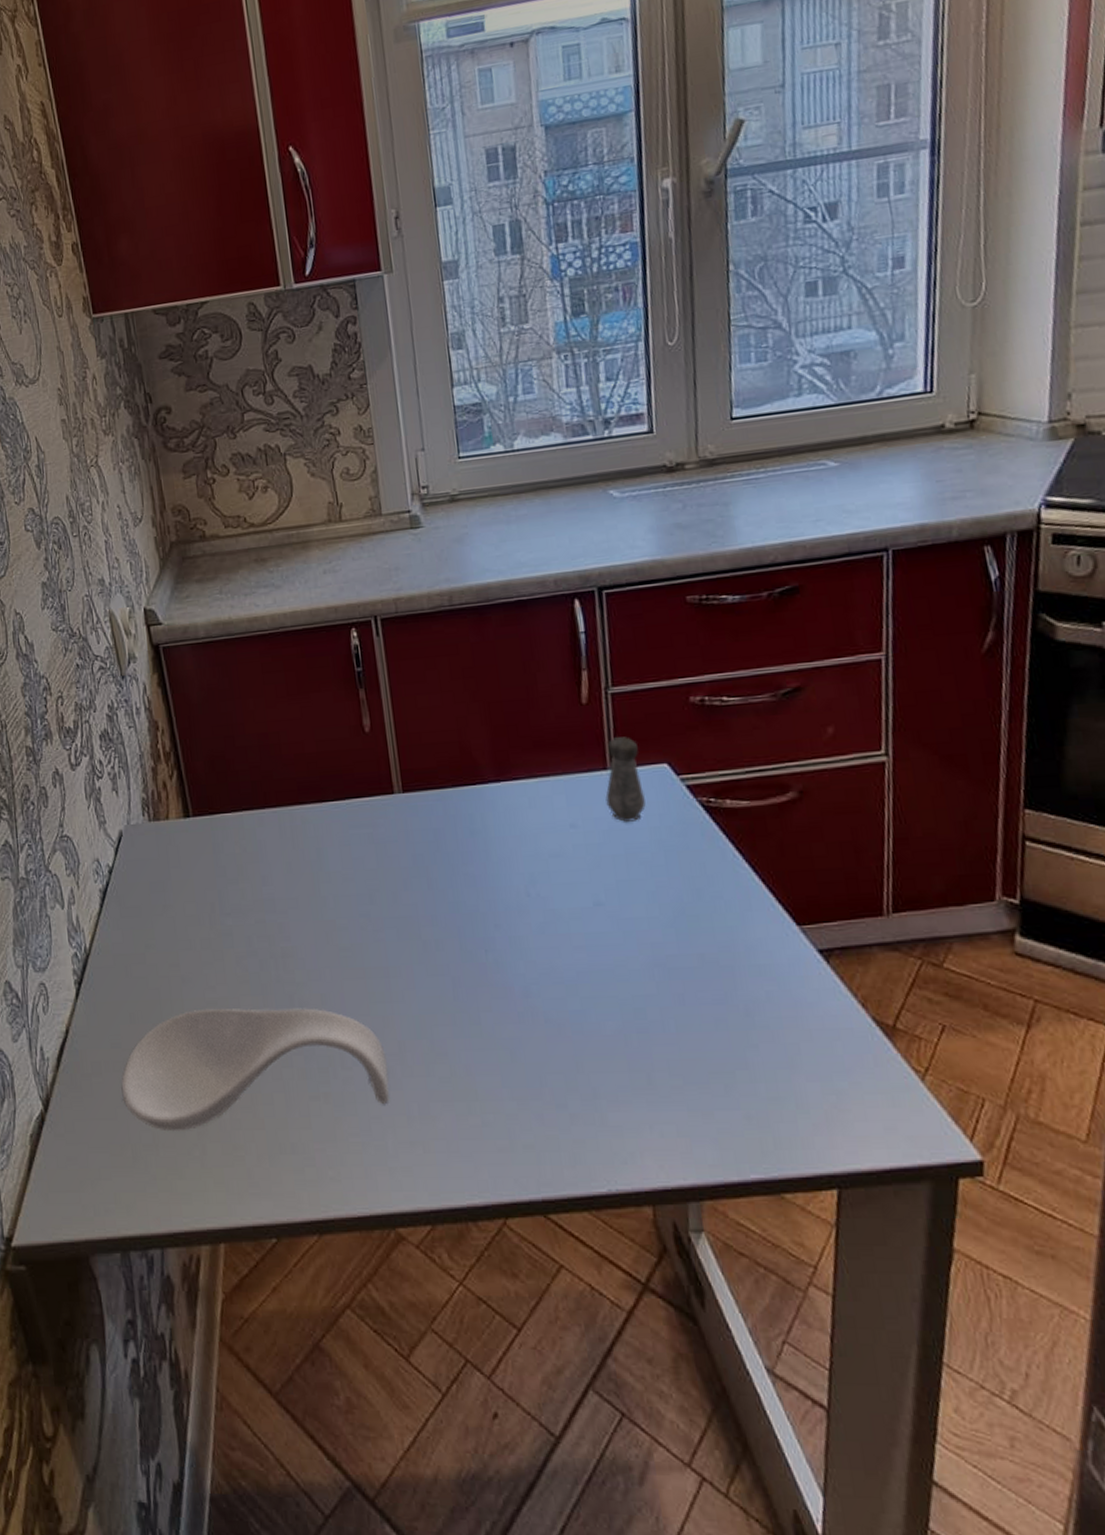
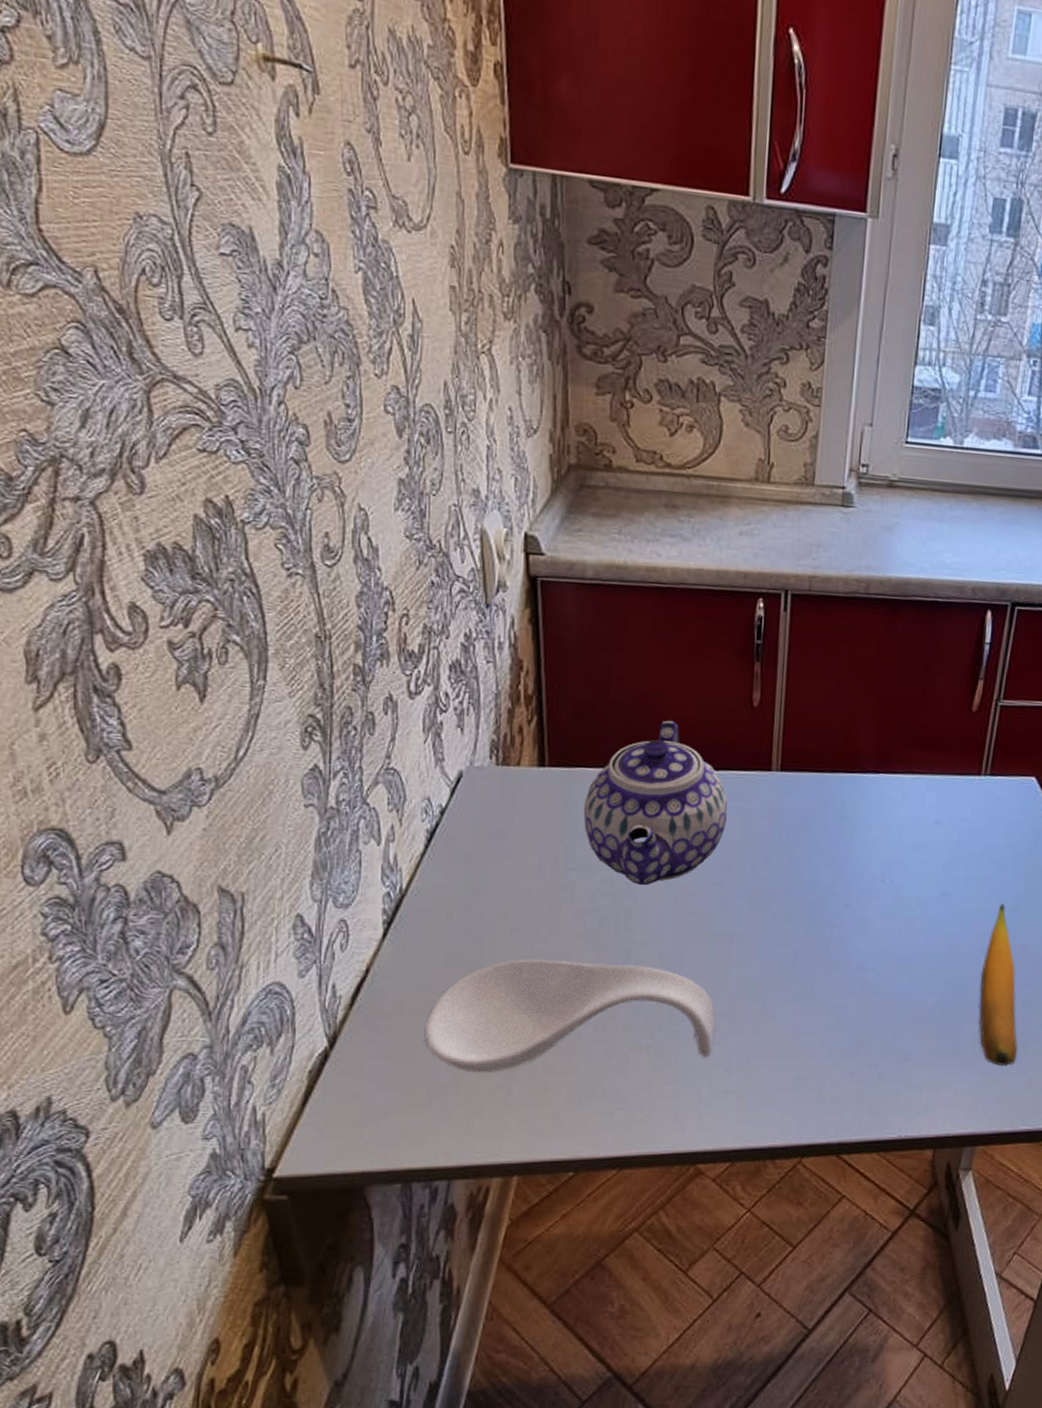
teapot: none [228,757,362,925] -> present [583,720,728,886]
salt shaker: present [605,737,646,822] -> none [973,747,1013,825]
banana: none [658,908,725,1100] -> present [979,904,1018,1066]

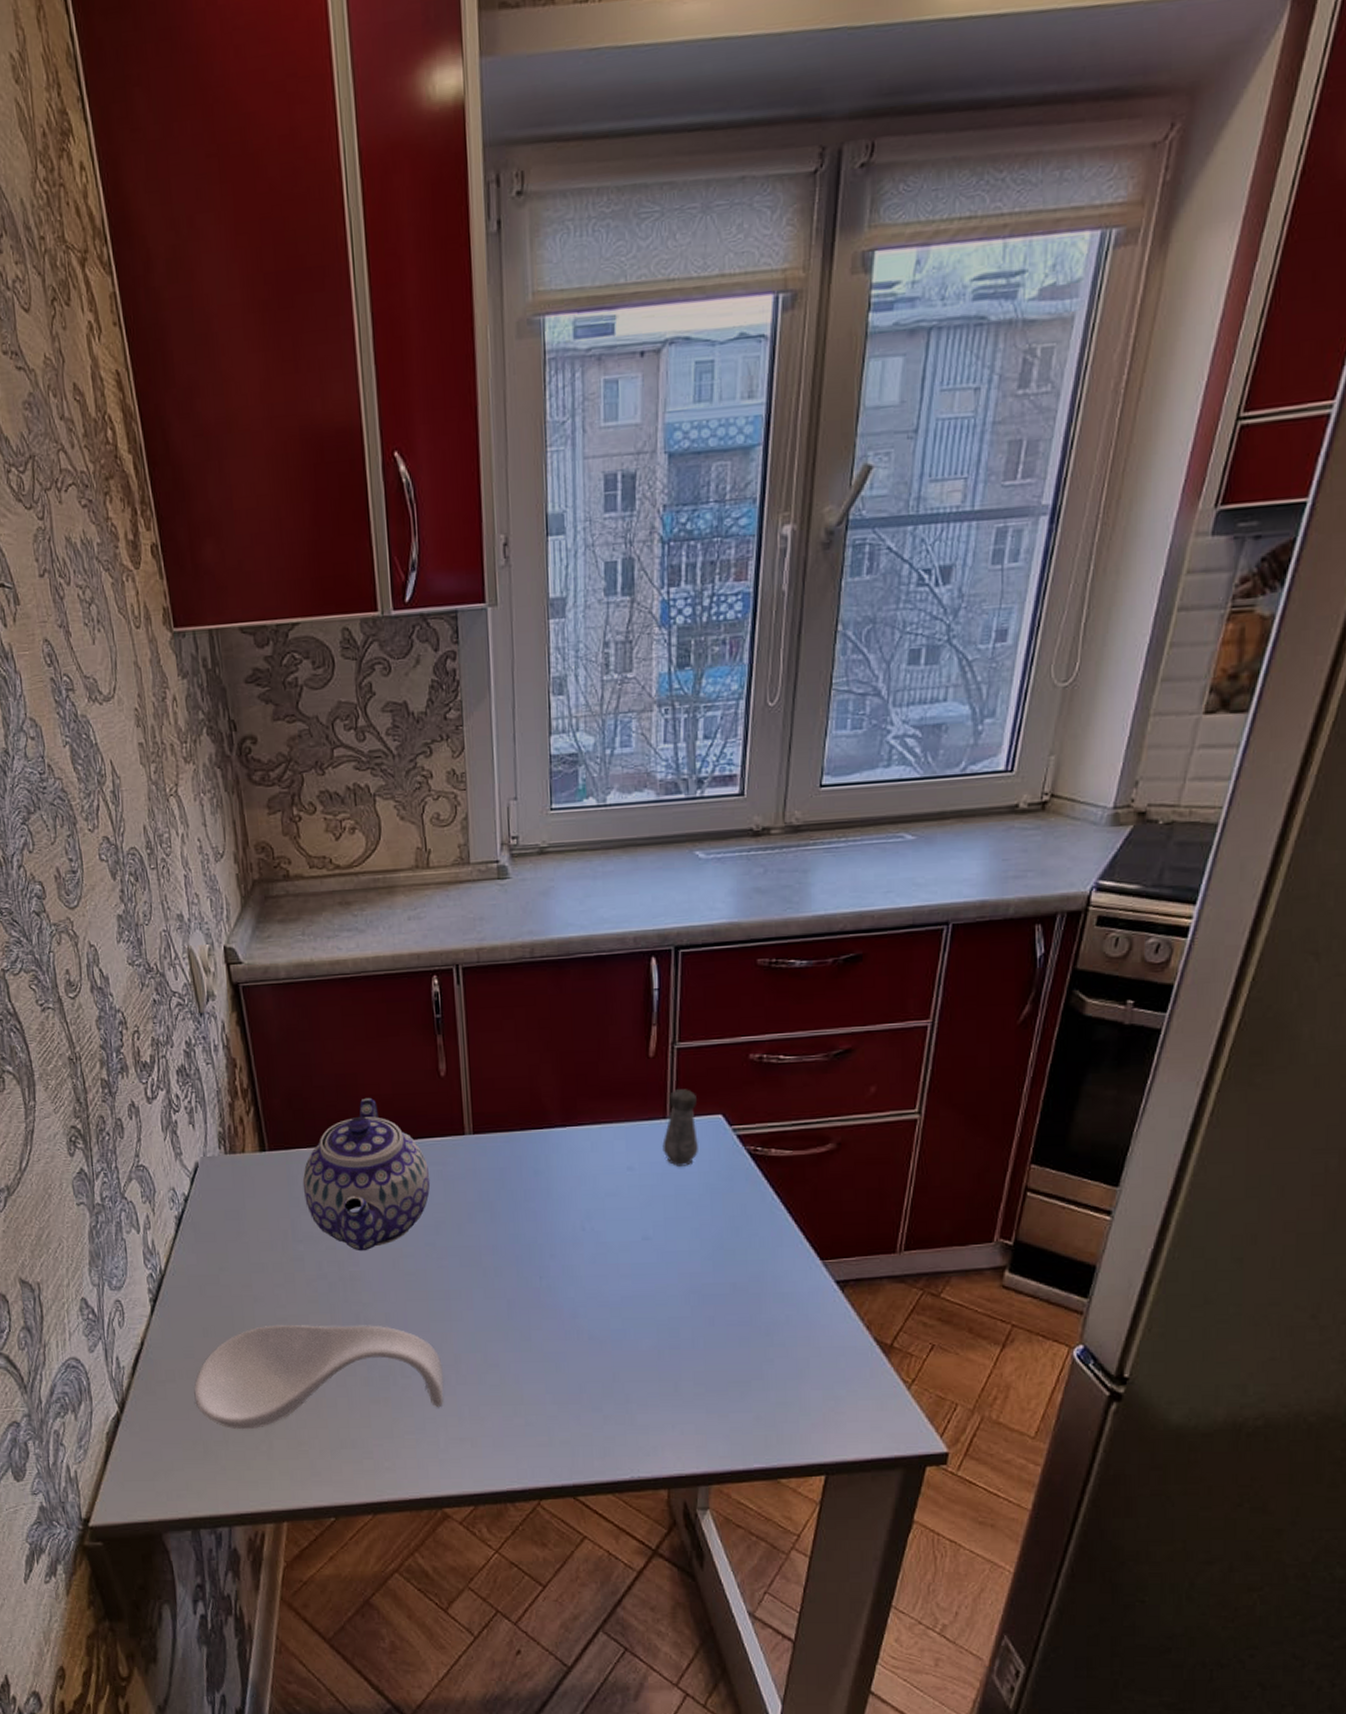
salt shaker: none [973,747,1013,825] -> present [662,1089,698,1166]
banana: present [979,904,1018,1066] -> none [693,1243,741,1404]

